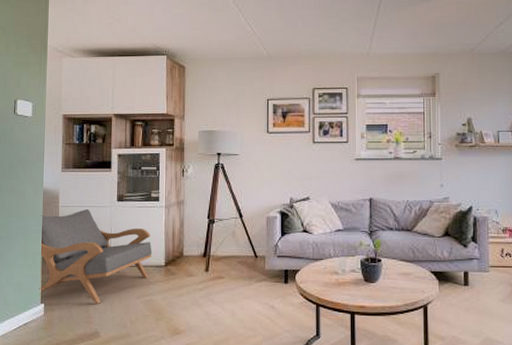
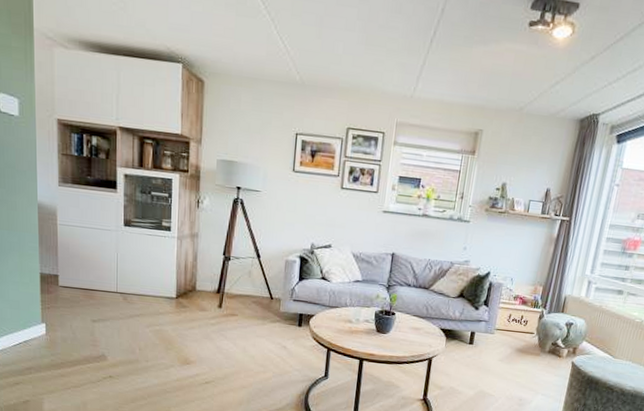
armchair: present [39,208,152,304] -> none [36,230,163,329]

